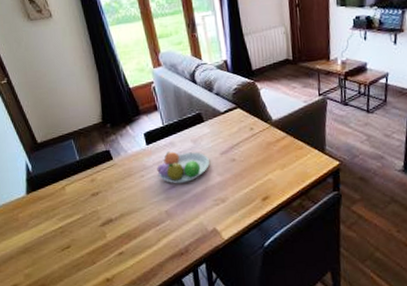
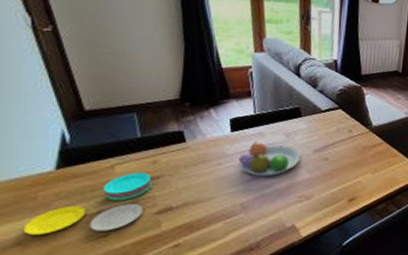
plate: none [13,190,95,250] -> present [23,172,153,235]

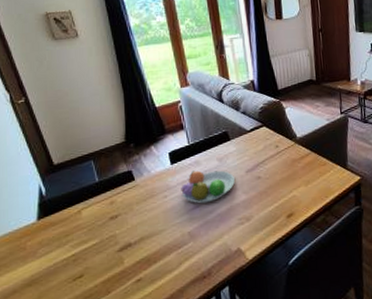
plate: present [23,172,153,235] -> none [18,213,113,282]

